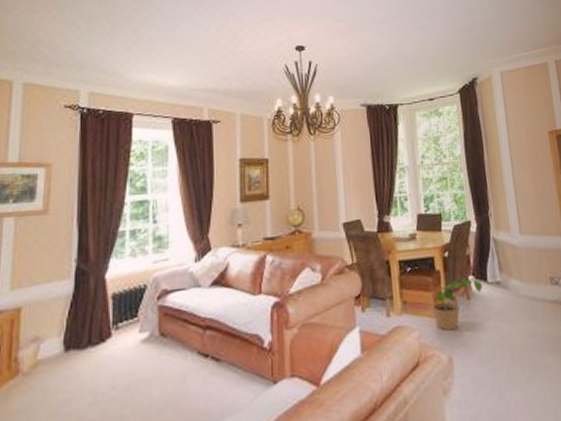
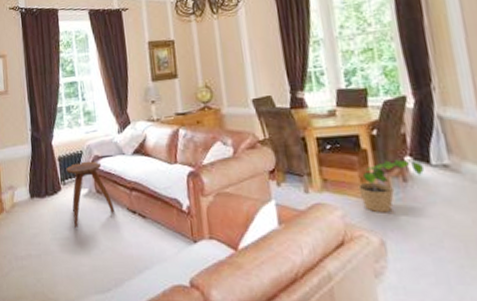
stool: none [121,296,181,386] -> present [66,161,114,229]

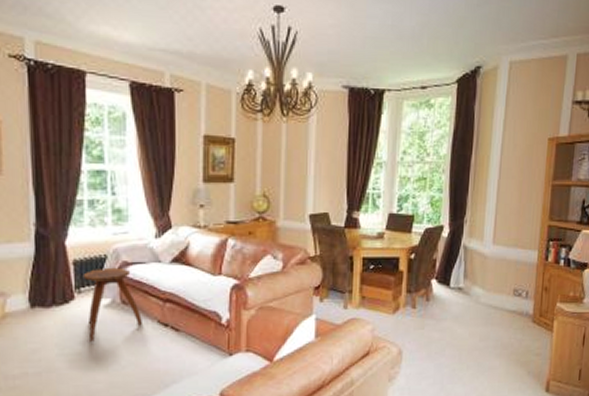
potted plant: present [358,159,425,213] -> none [390,281,445,327]

